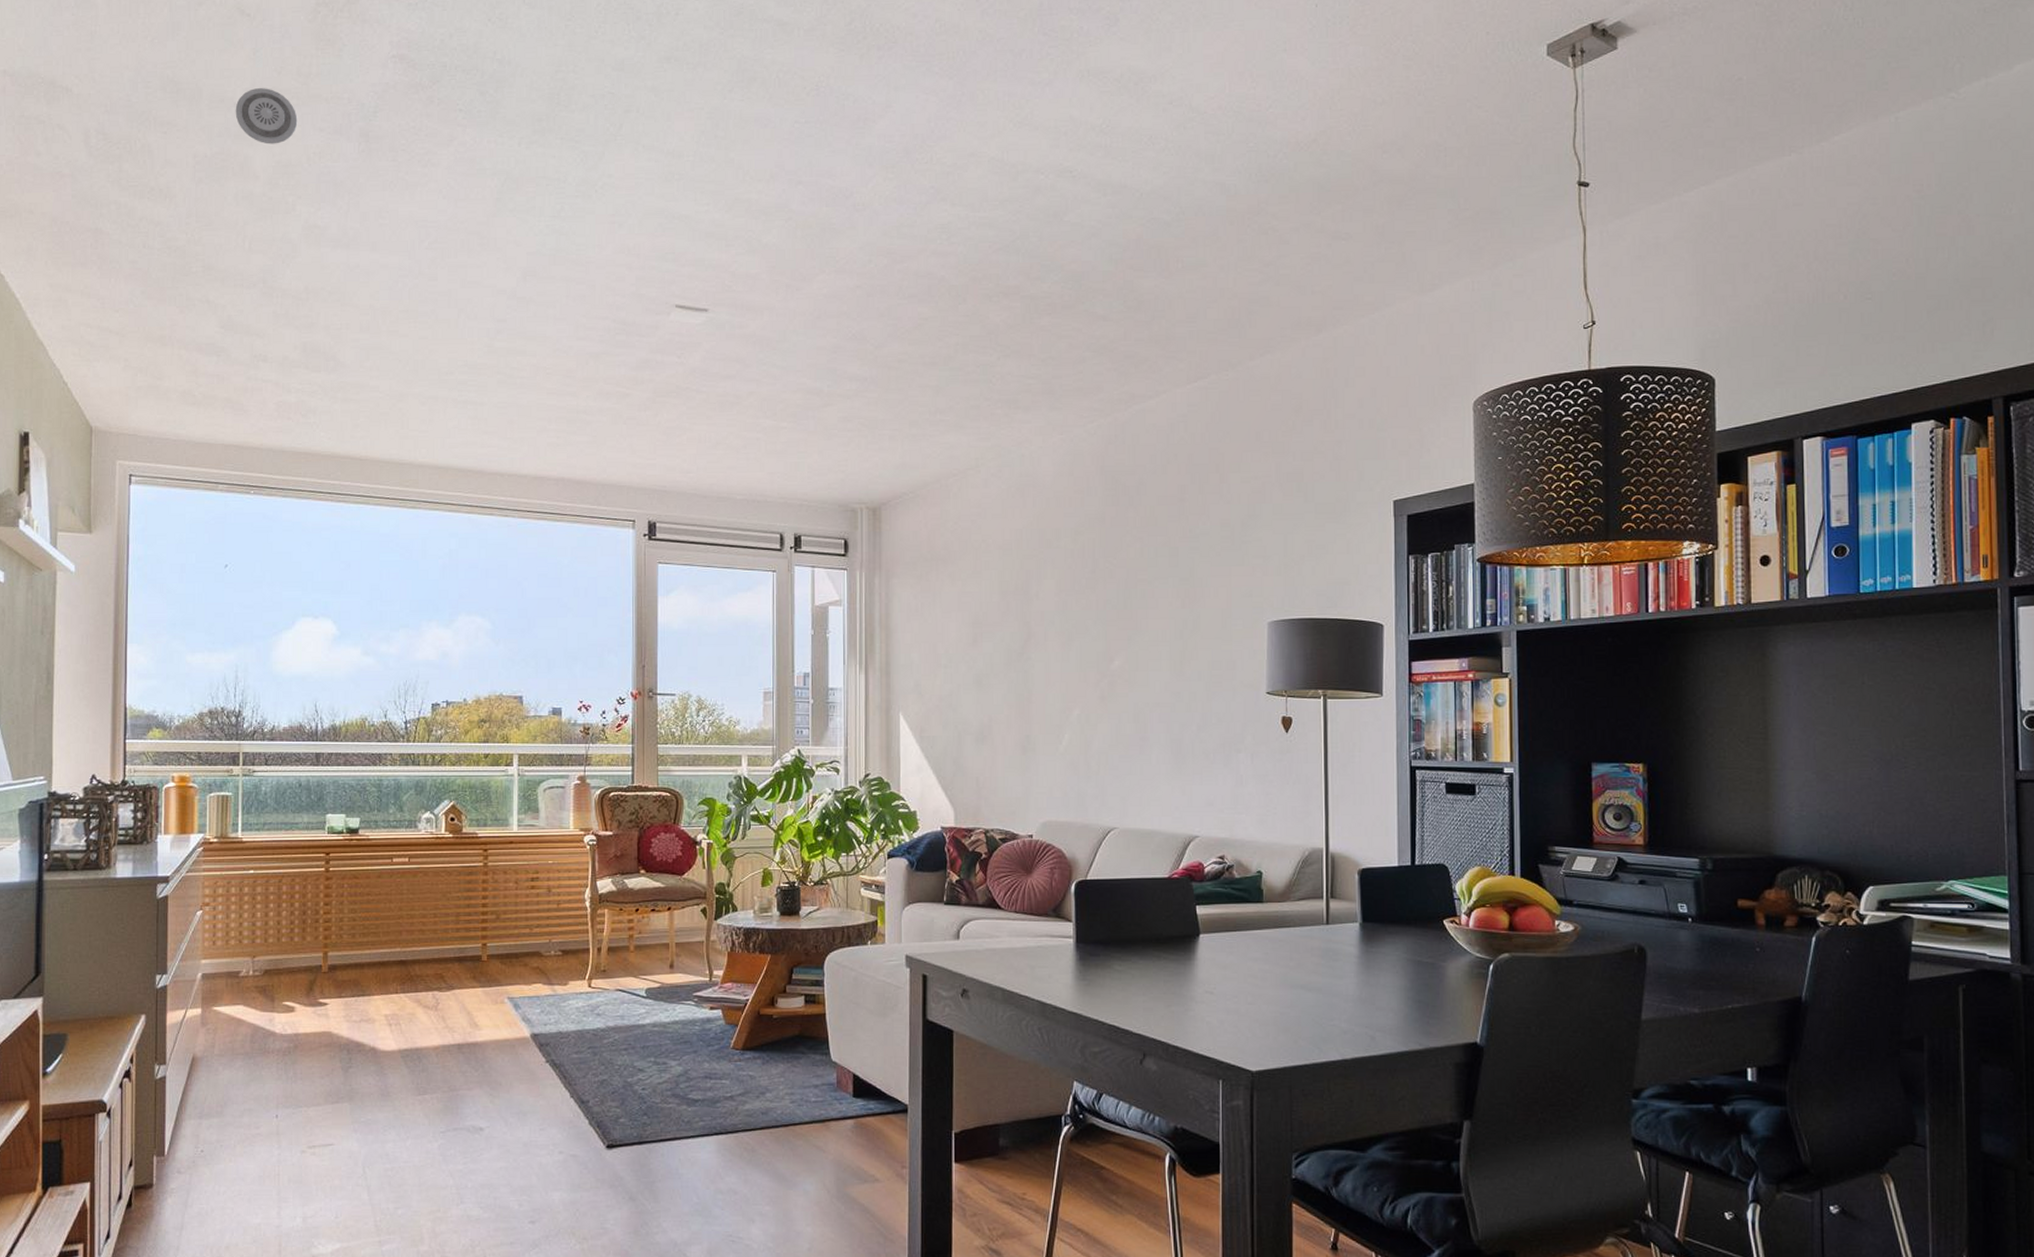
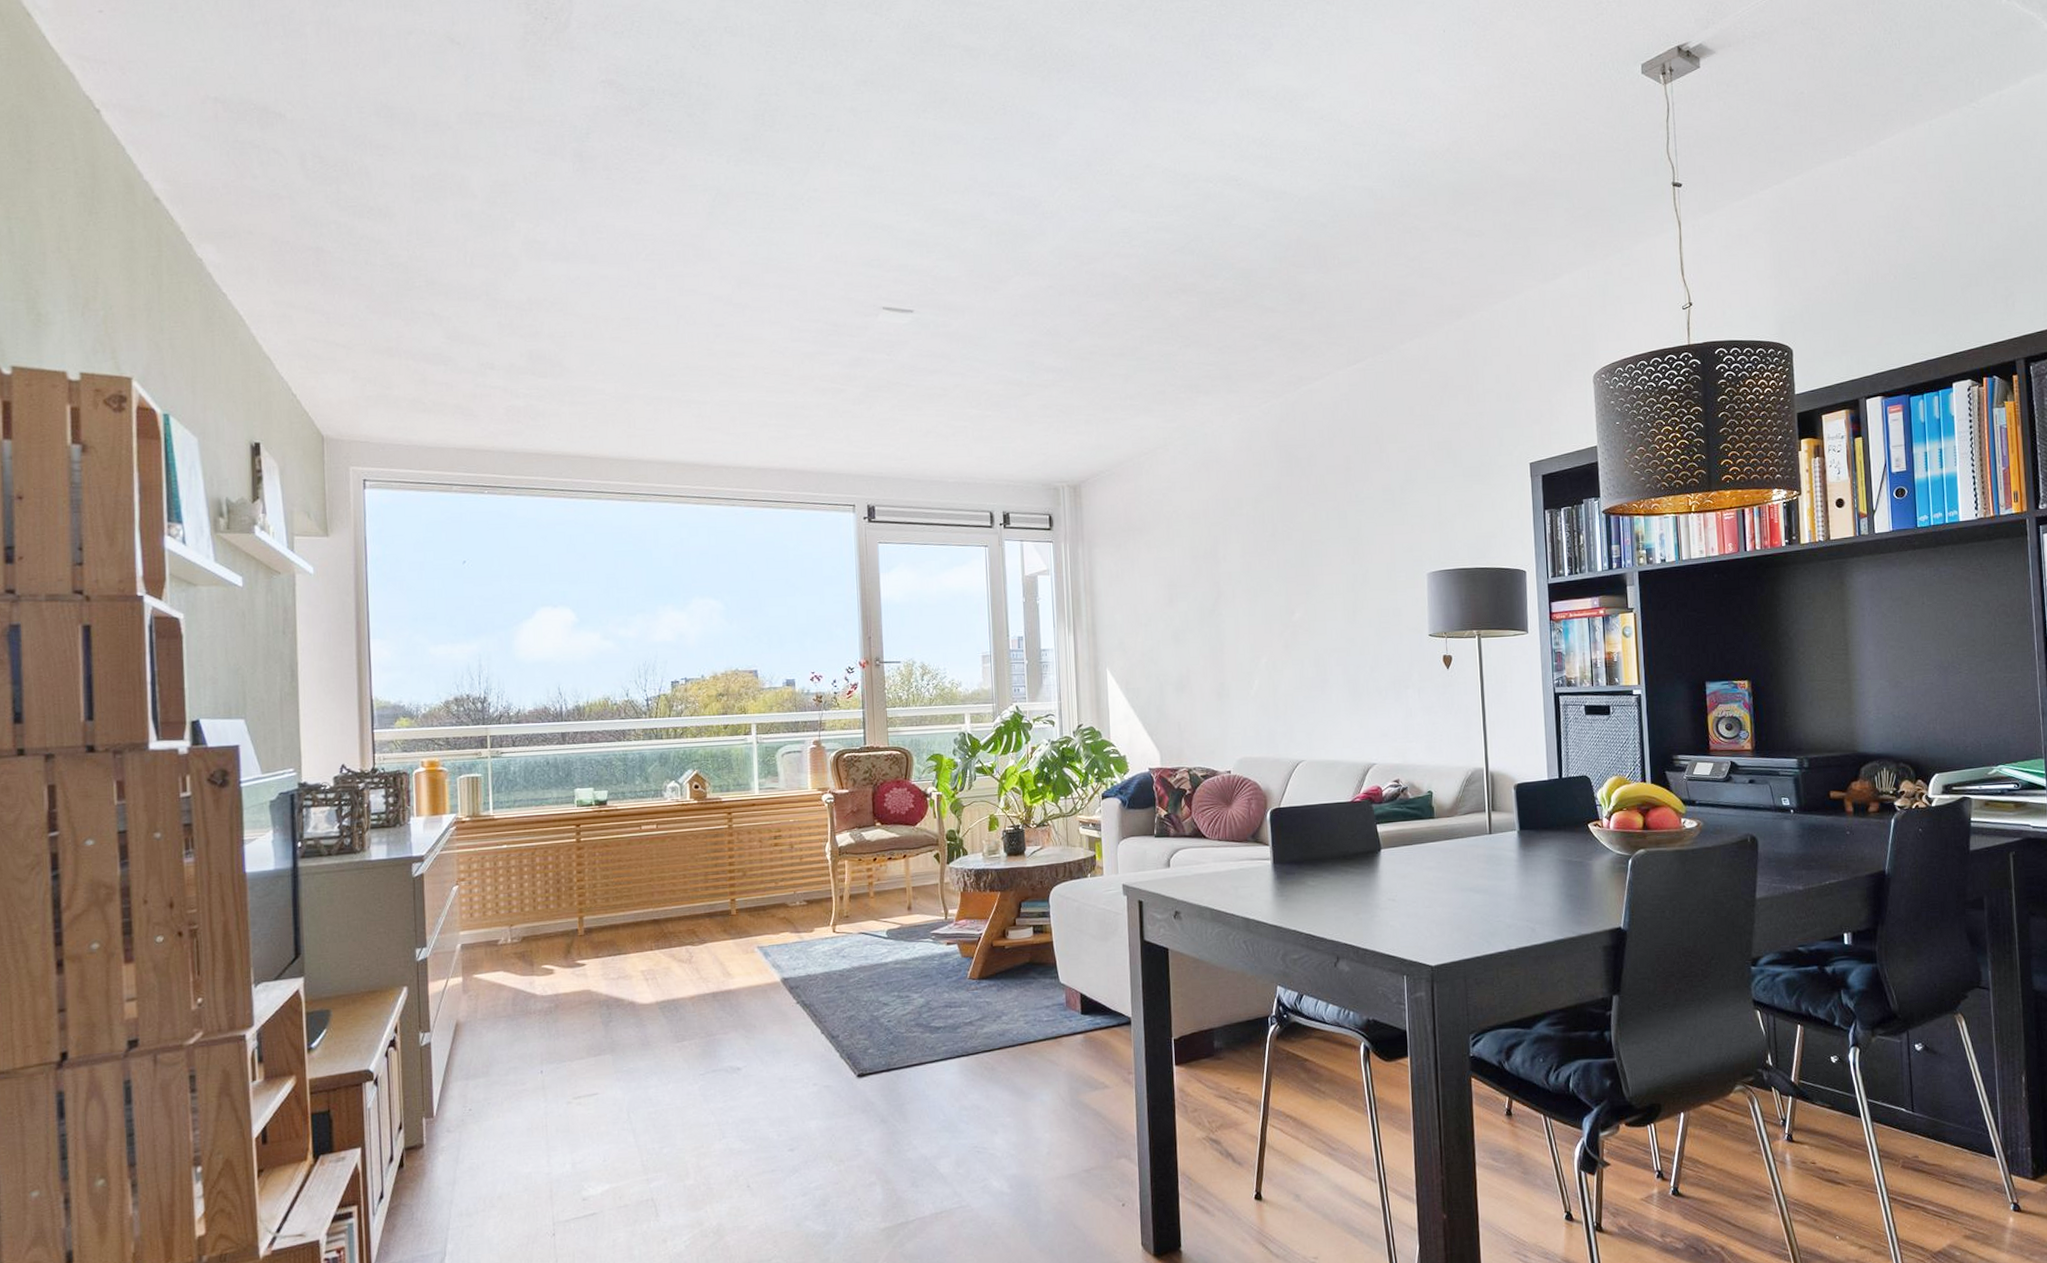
smoke detector: present [235,88,298,145] -> none [450,112,512,165]

